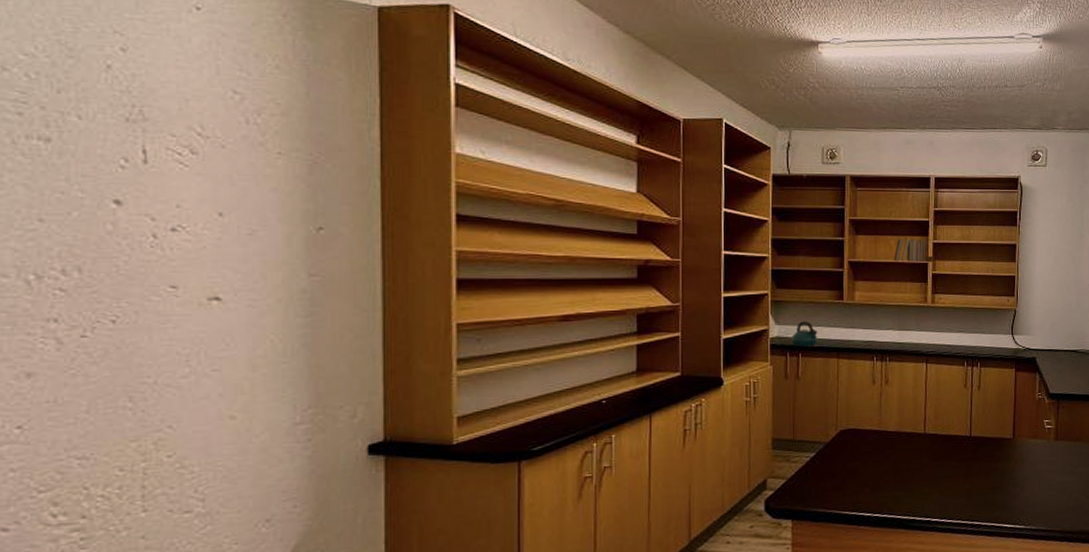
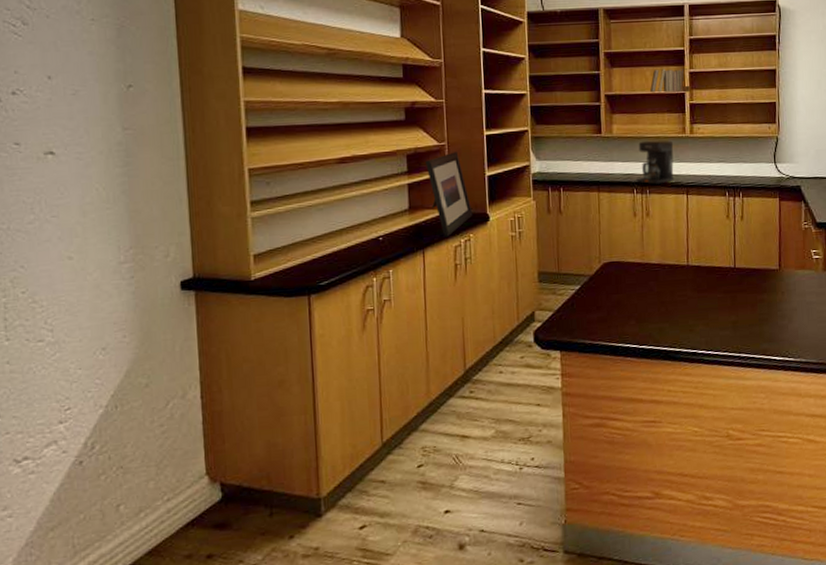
picture frame: none [657,313,706,402] -> present [425,152,473,237]
kettle: present [791,321,818,347] -> none [552,155,578,182]
coffee maker: none [875,308,915,353] -> present [635,140,675,185]

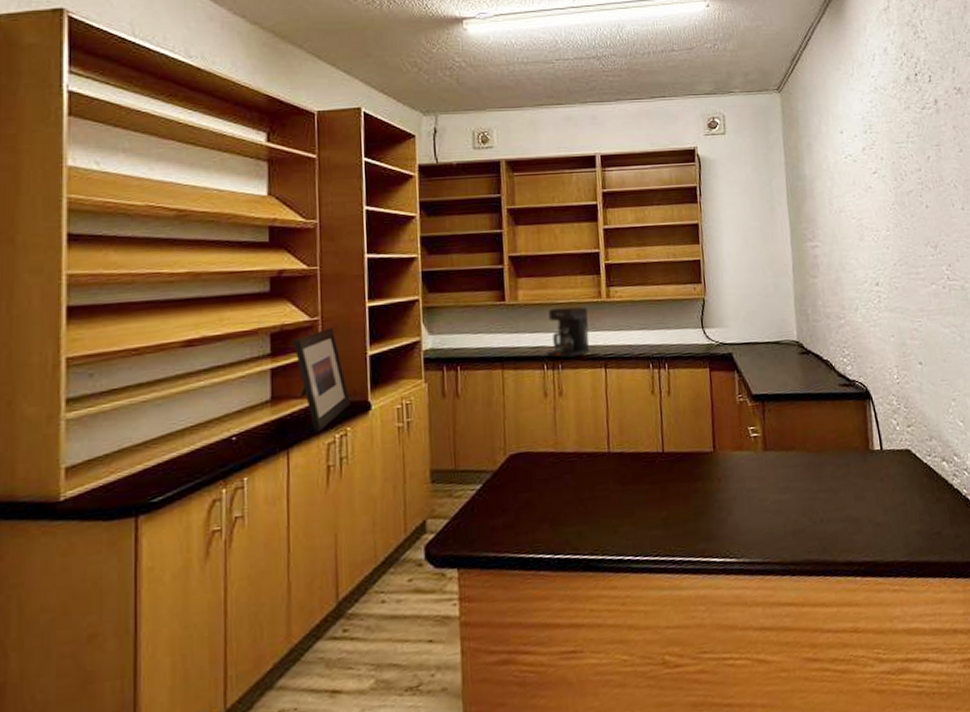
books: present [649,68,691,93] -> none [559,225,606,253]

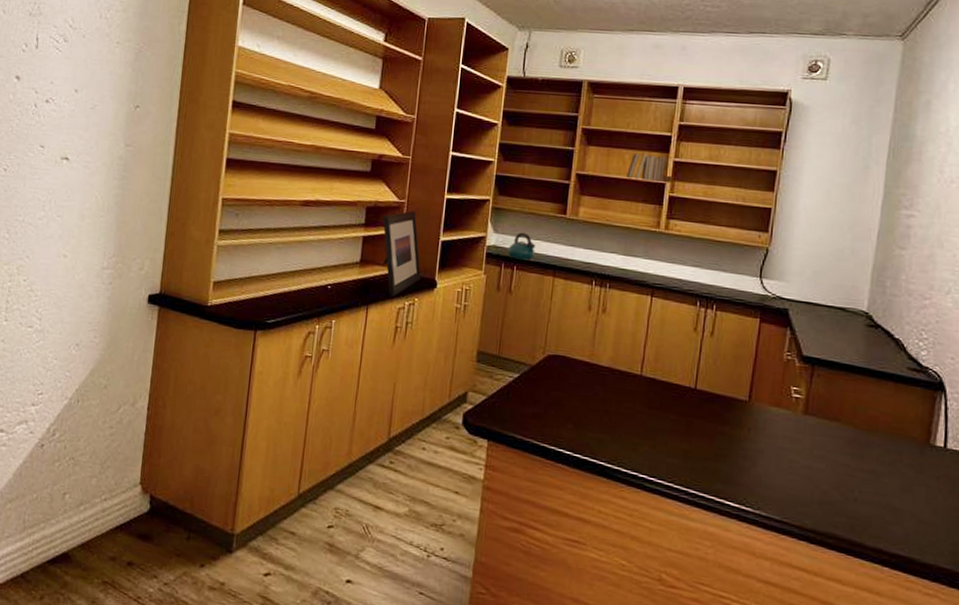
kettle: none [447,328,479,359] -> present [507,232,536,261]
coffee maker: present [545,306,591,359] -> none [595,229,645,280]
books: none [559,225,606,253] -> present [625,153,673,184]

